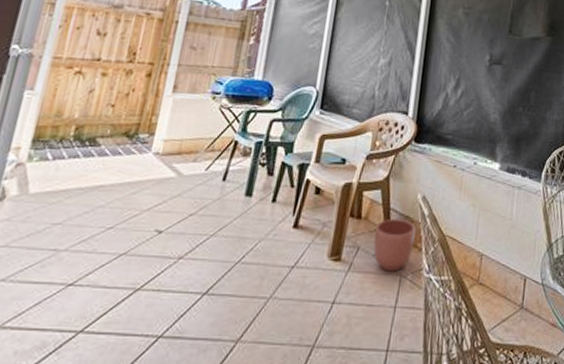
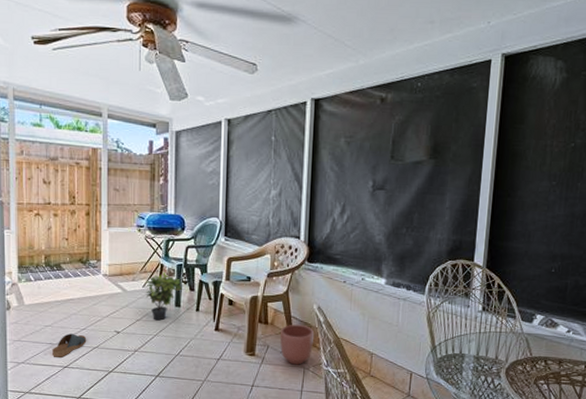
sandal: none [53,235,112,272] -> present [53,334,87,359]
potted plant: none [207,151,258,217] -> present [144,272,182,322]

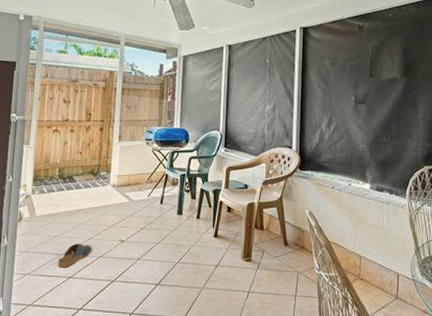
potted plant: present [144,272,182,322] -> none [150,182,184,230]
planter: present [279,324,314,365] -> none [274,229,306,270]

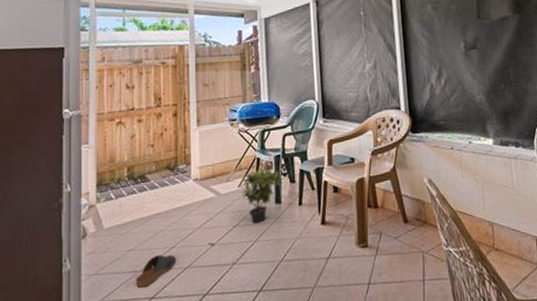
potted plant: none [150,182,184,230] -> present [240,167,282,225]

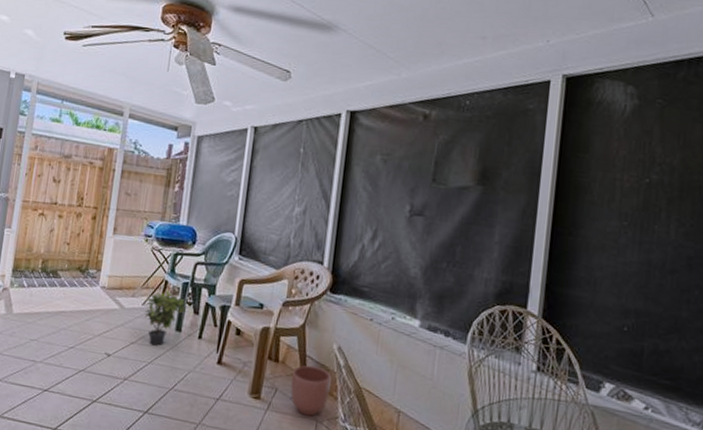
sandal: present [136,255,177,289] -> none [33,351,74,380]
planter: none [392,202,429,251] -> present [290,365,331,417]

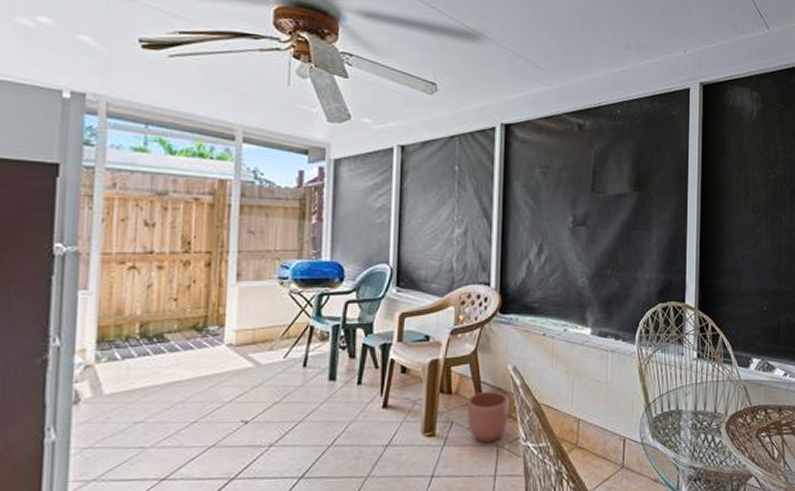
potted plant: present [144,290,186,347] -> none [286,336,339,403]

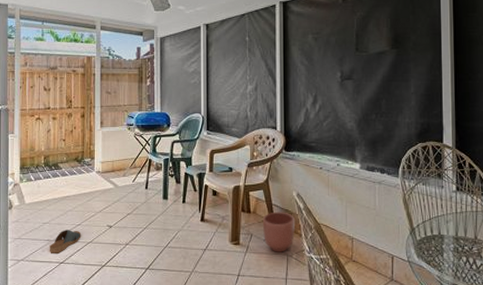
sandal: none [143,430,199,468] -> present [50,230,81,255]

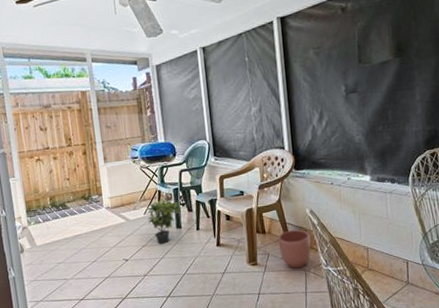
sandal: present [50,230,81,255] -> none [68,267,98,293]
potted plant: none [134,167,169,215] -> present [145,198,181,245]

